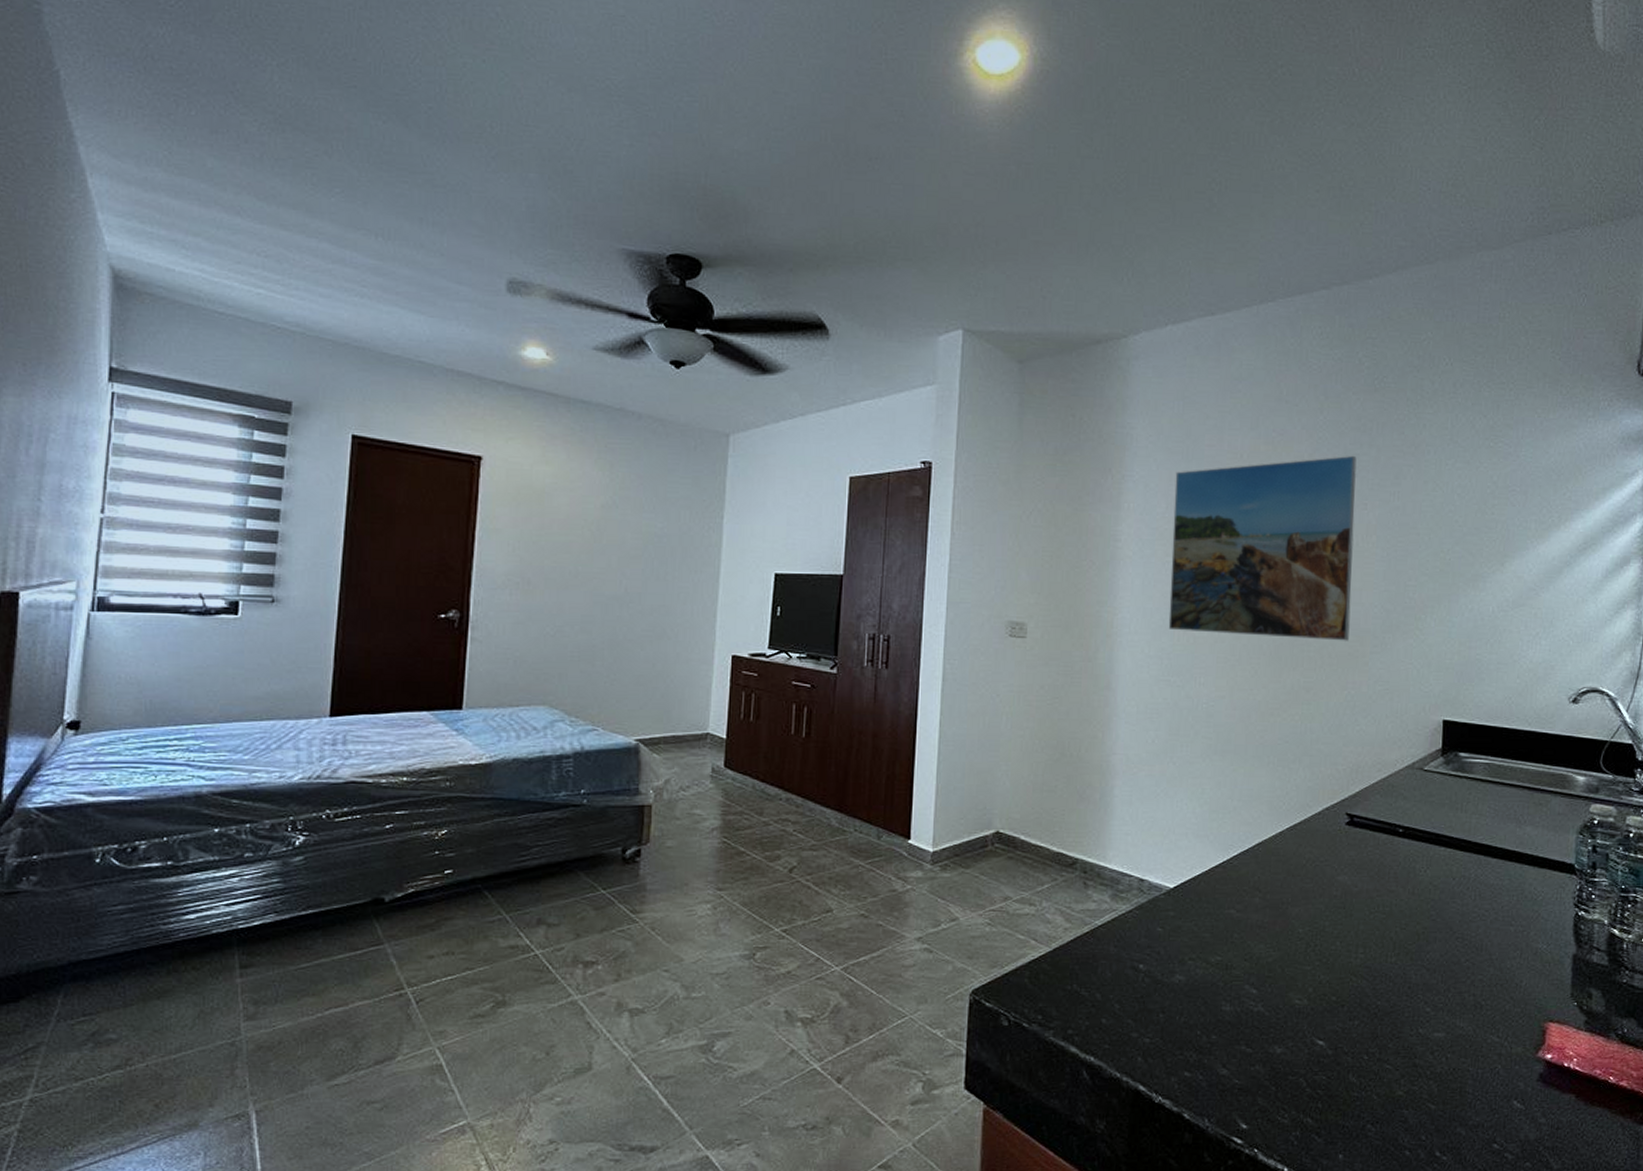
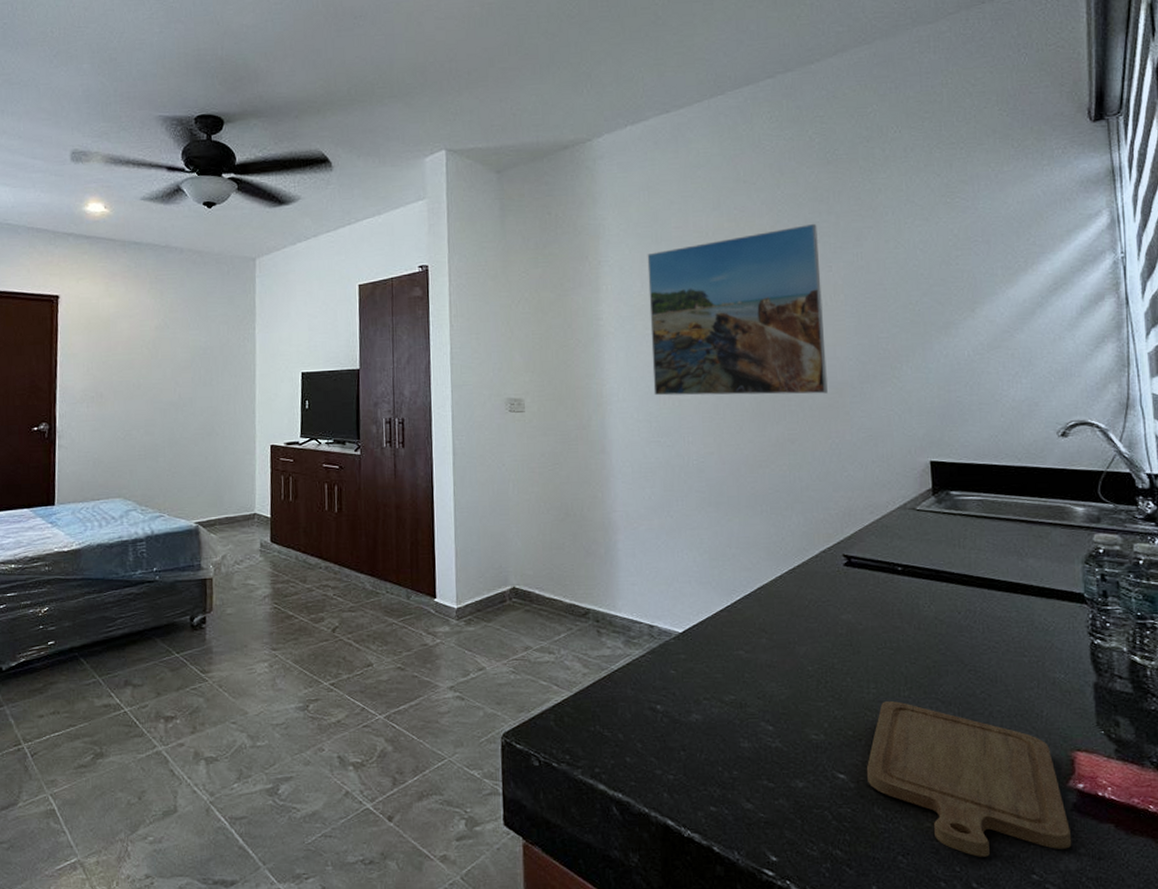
chopping board: none [1345,967,1535,1126] -> present [866,701,1072,857]

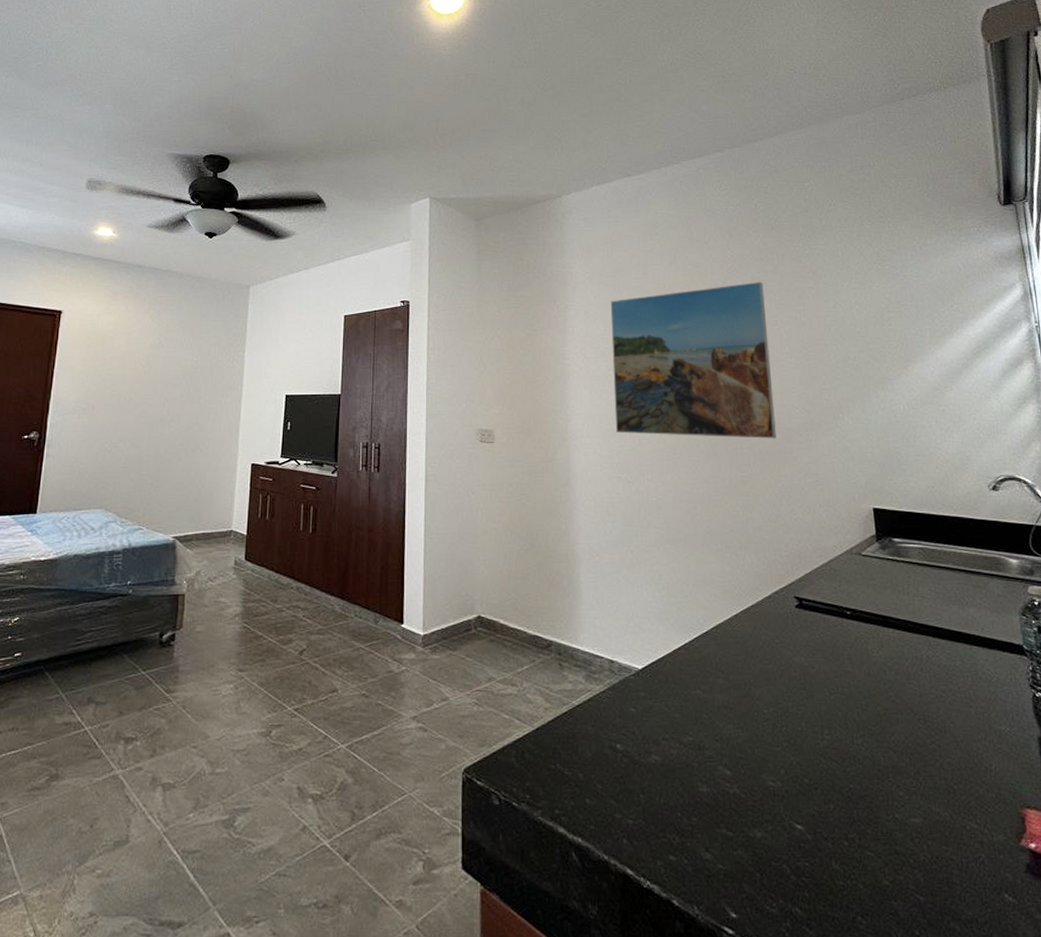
chopping board: present [866,701,1072,857] -> none [822,749,1028,920]

